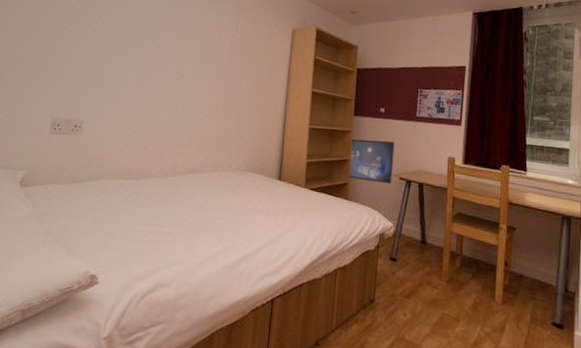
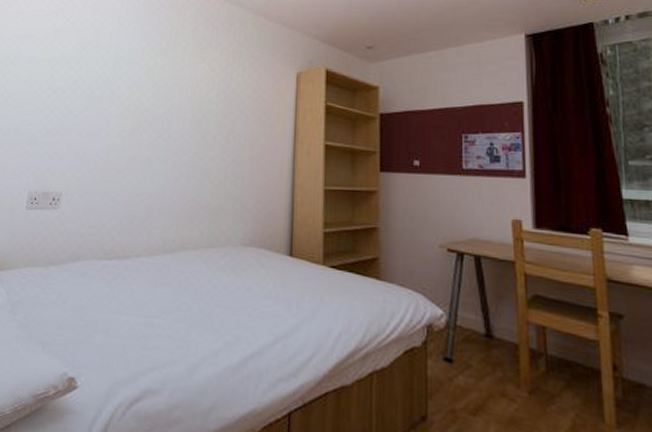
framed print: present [347,138,395,184] -> none [377,200,437,258]

